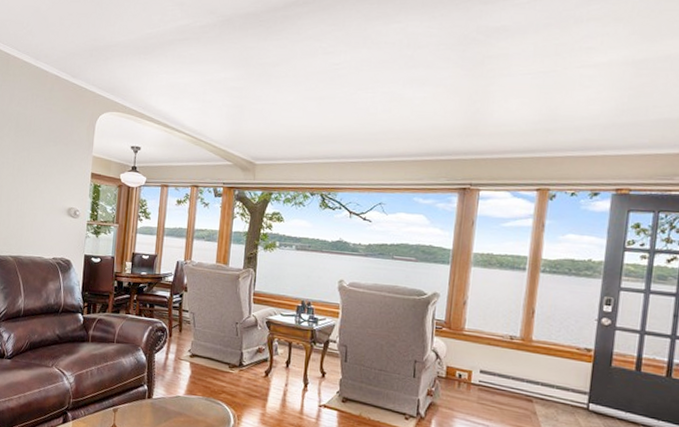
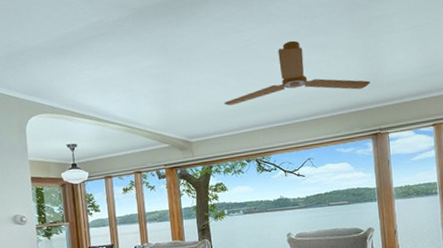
ceiling fan: none [298,70,470,136] -> present [224,40,371,106]

